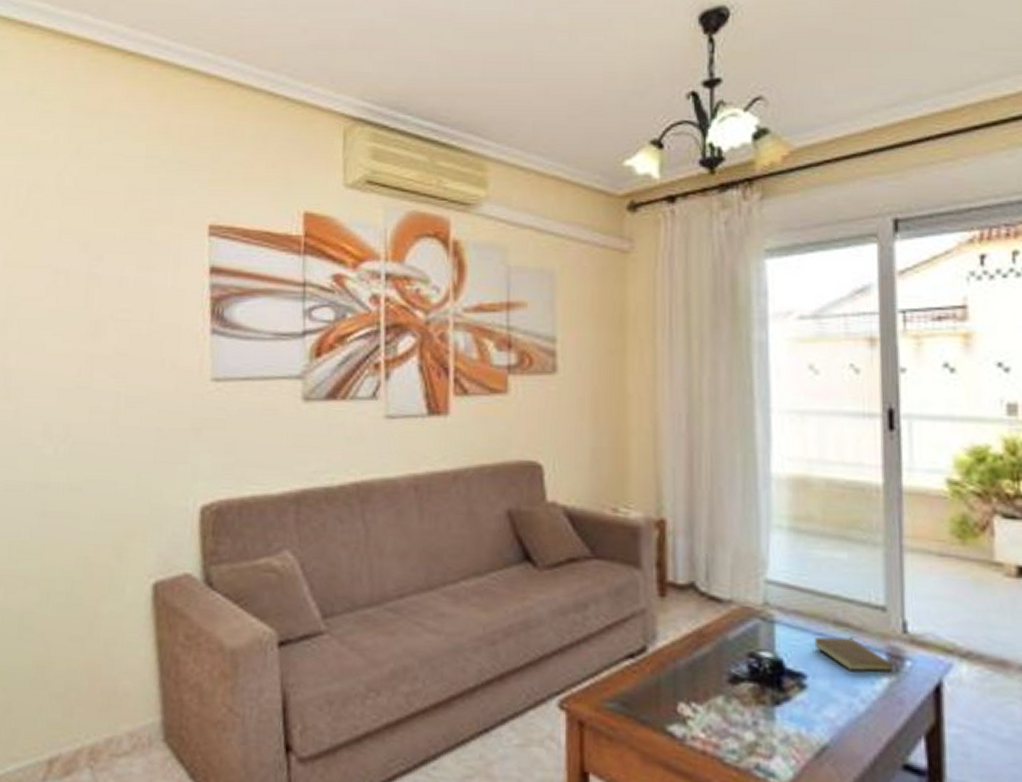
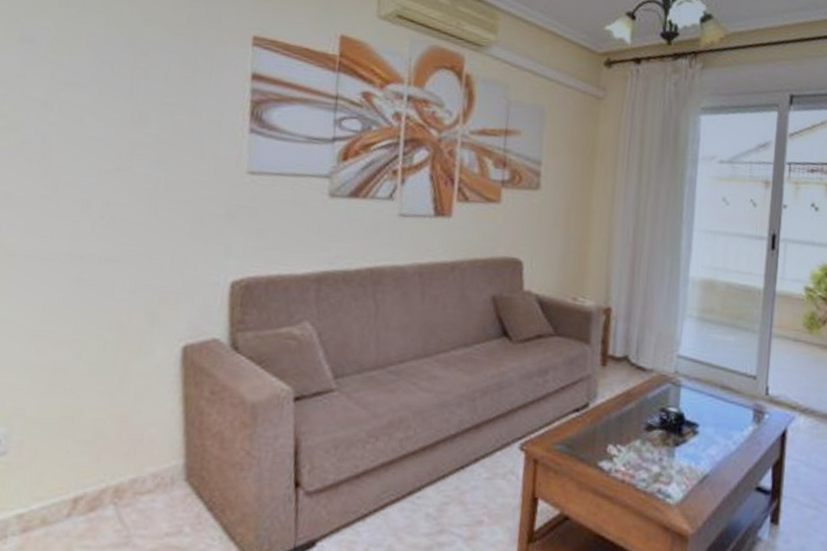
book: present [814,636,895,672] -> none [706,397,758,423]

